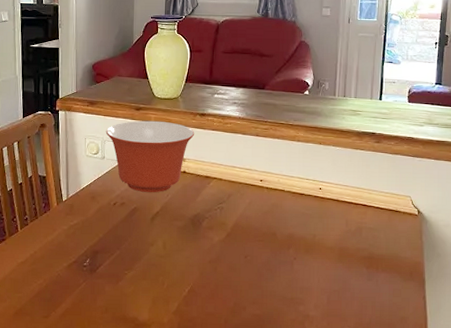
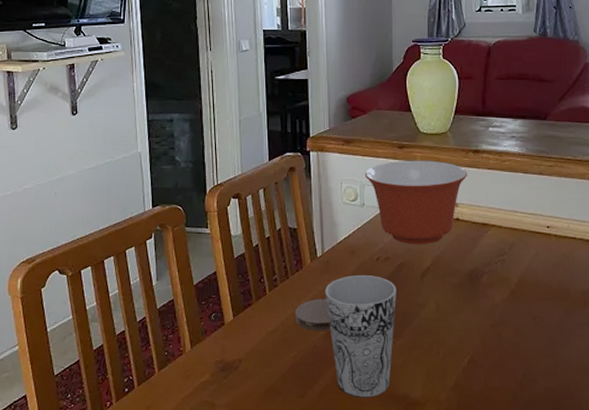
coaster: none [42,236,73,264] -> present [295,298,331,332]
cup: none [69,217,130,319] -> present [325,275,396,398]

